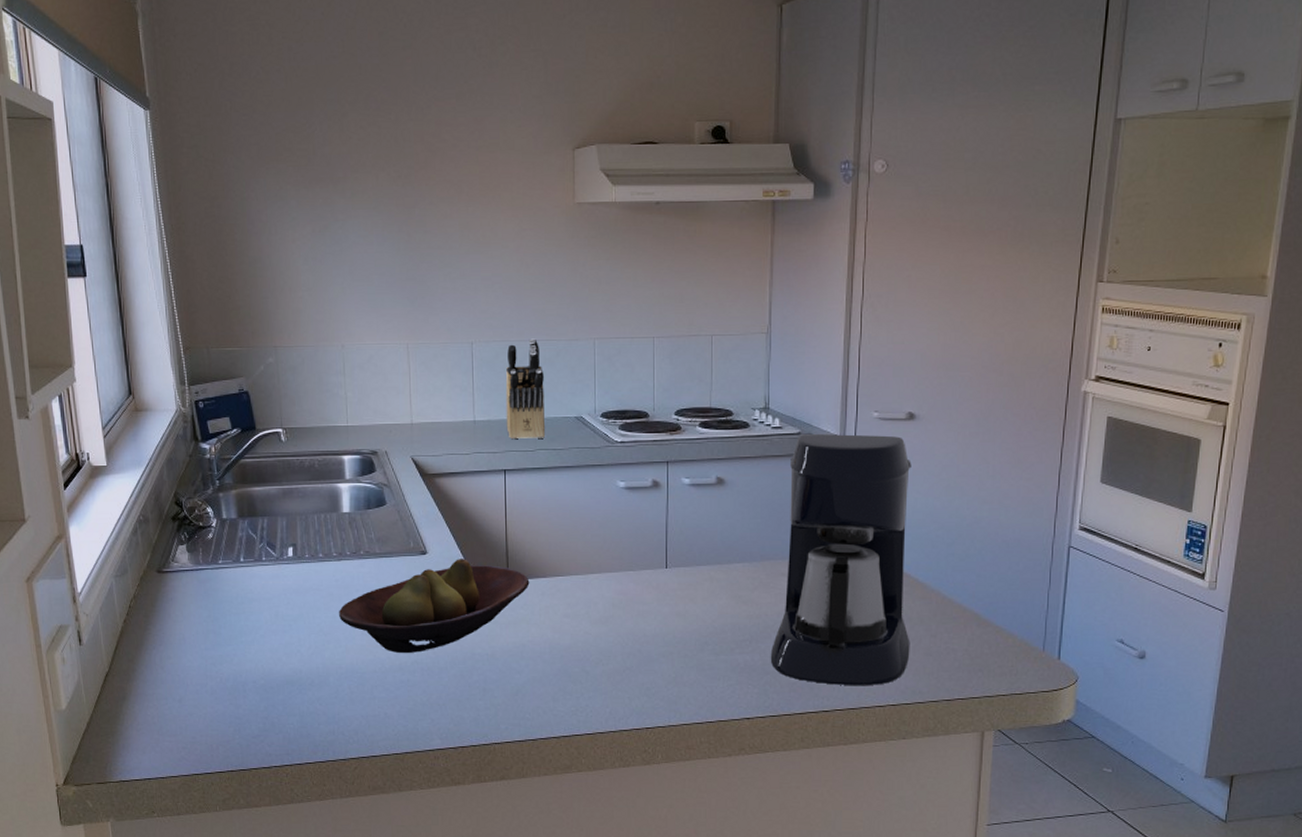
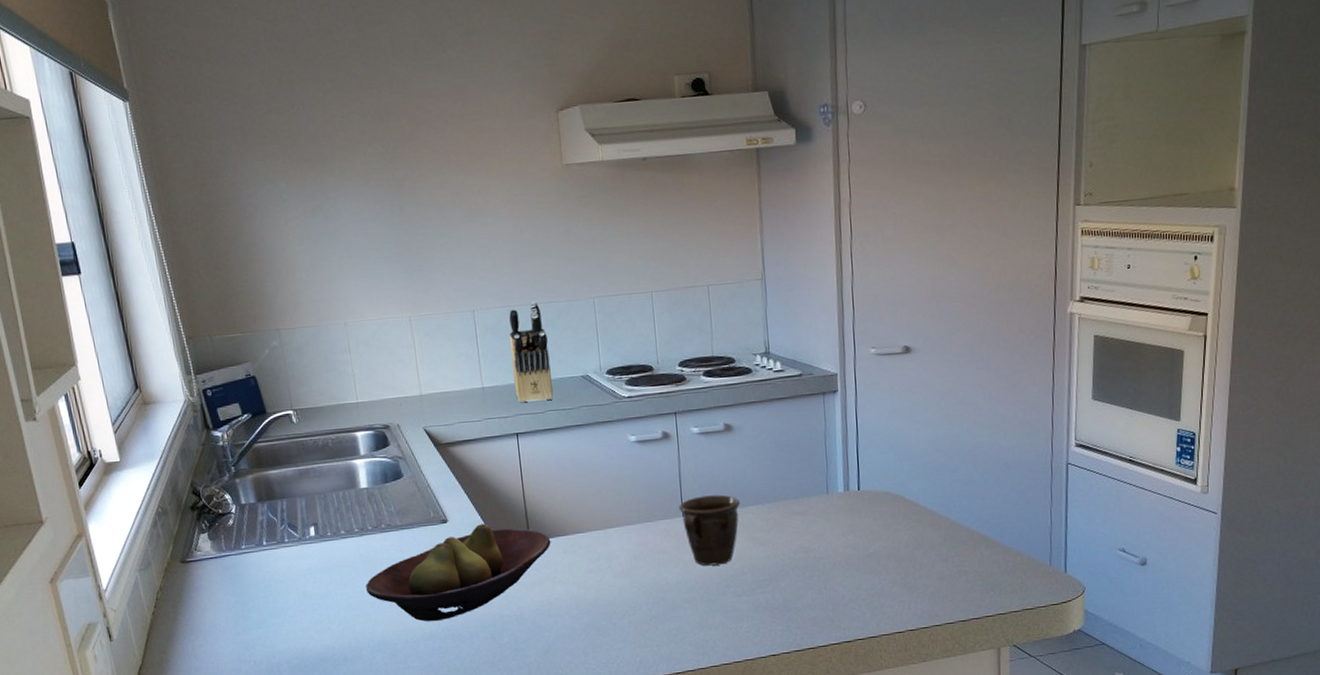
mug: none [663,549,727,621] -> present [679,494,741,566]
coffee maker: present [770,433,912,685] -> none [790,370,924,616]

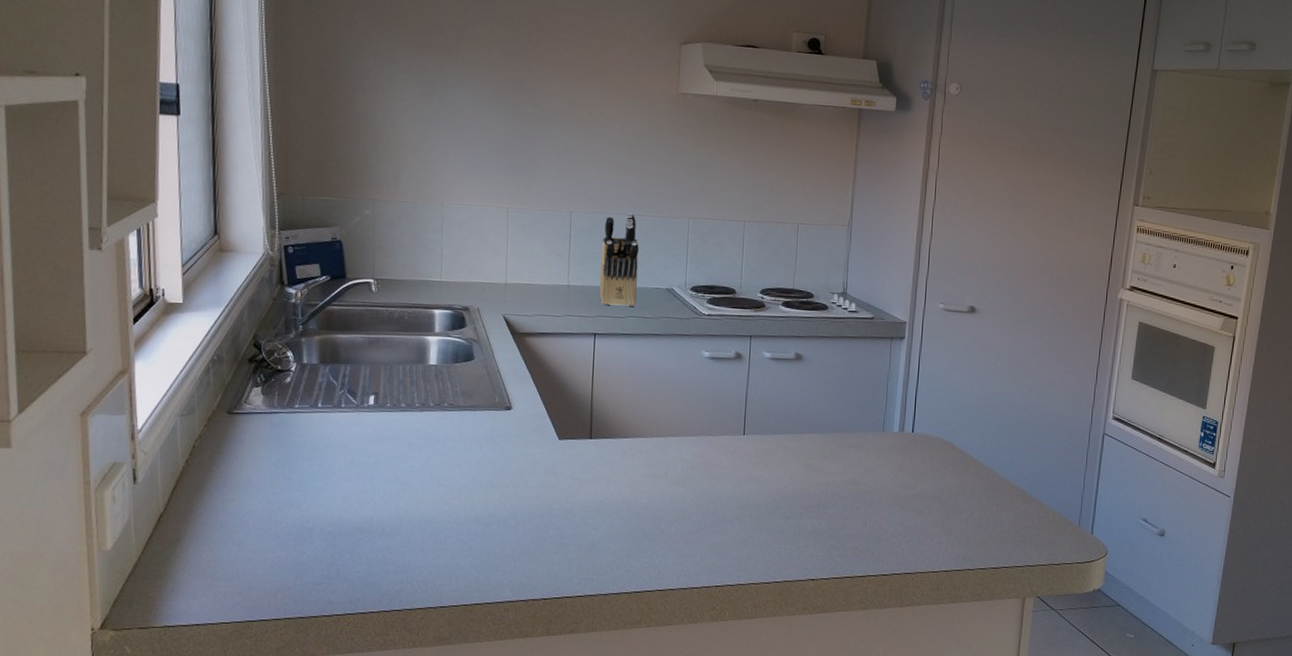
fruit bowl: present [366,524,551,622] -> none [417,416,612,505]
mug: present [679,494,741,566] -> none [741,418,801,486]

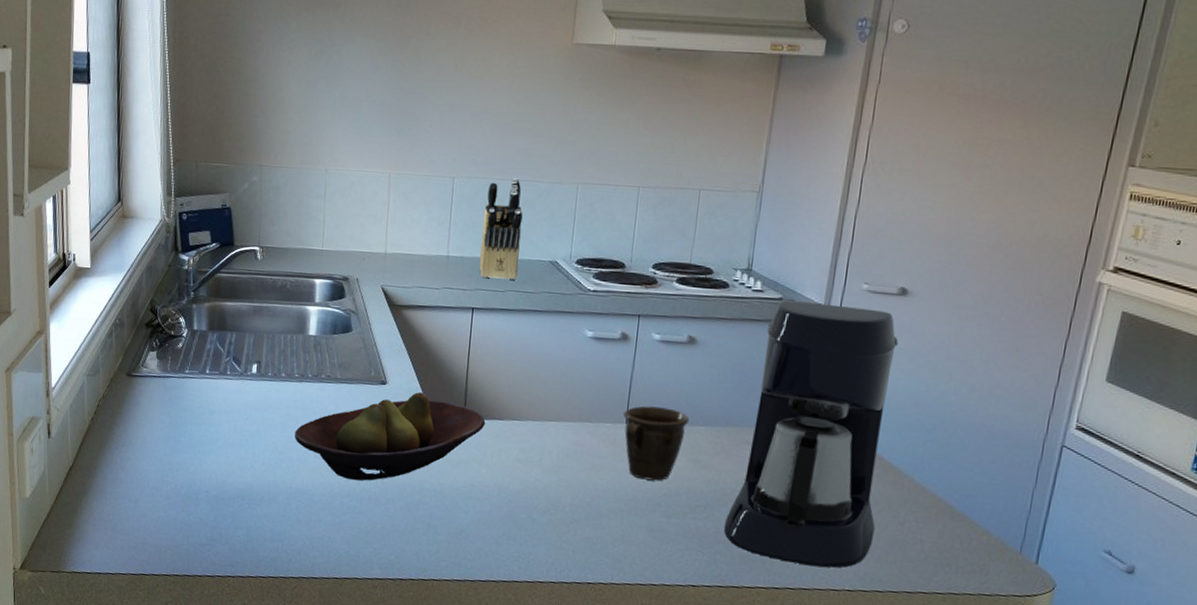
fruit bowl: none [417,416,612,505] -> present [295,392,486,481]
mug: none [741,418,801,486] -> present [623,406,690,481]
coffee maker: none [836,318,971,552] -> present [723,299,899,568]

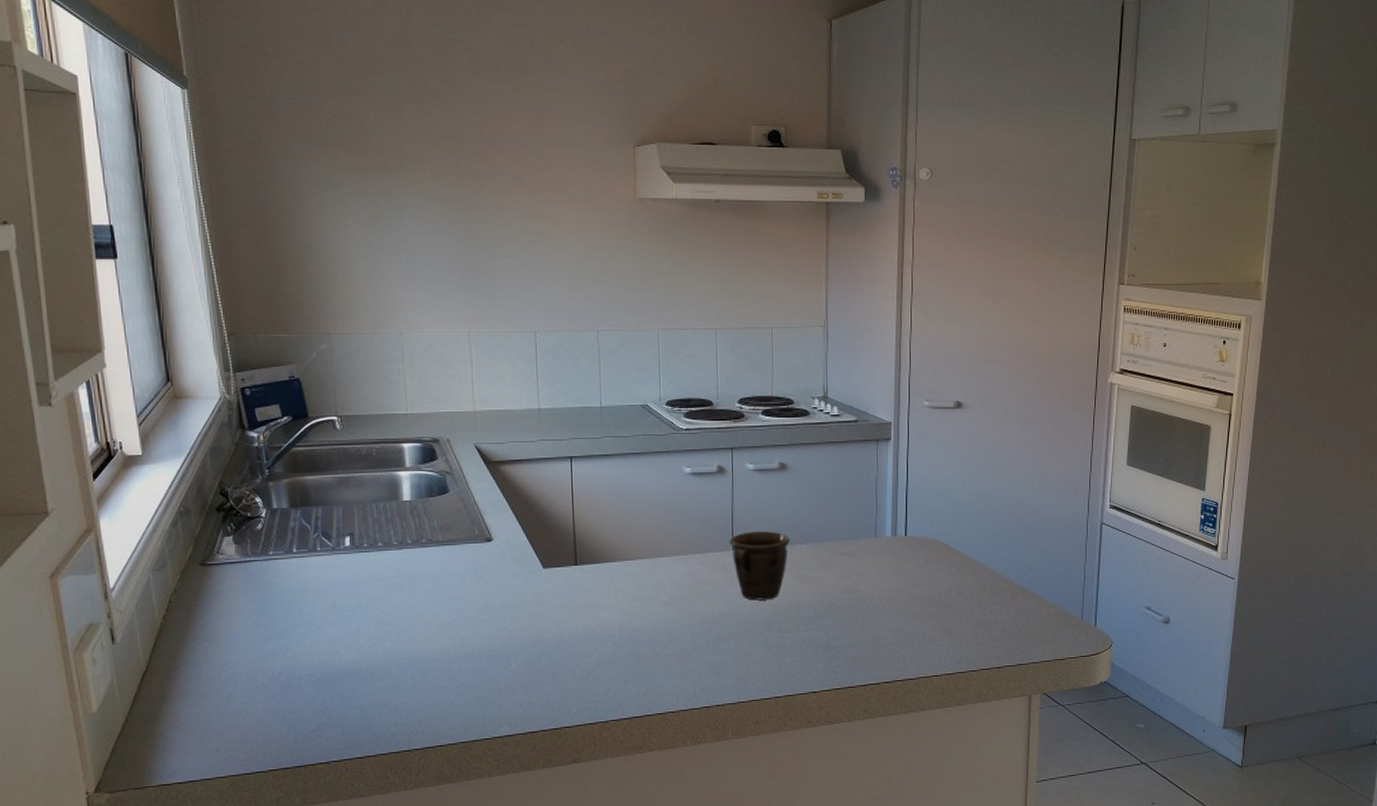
fruit bowl: present [295,392,486,481] -> none [400,545,598,640]
knife block: present [479,178,523,280] -> none [570,329,610,427]
coffee maker: present [723,299,899,568] -> none [834,421,963,657]

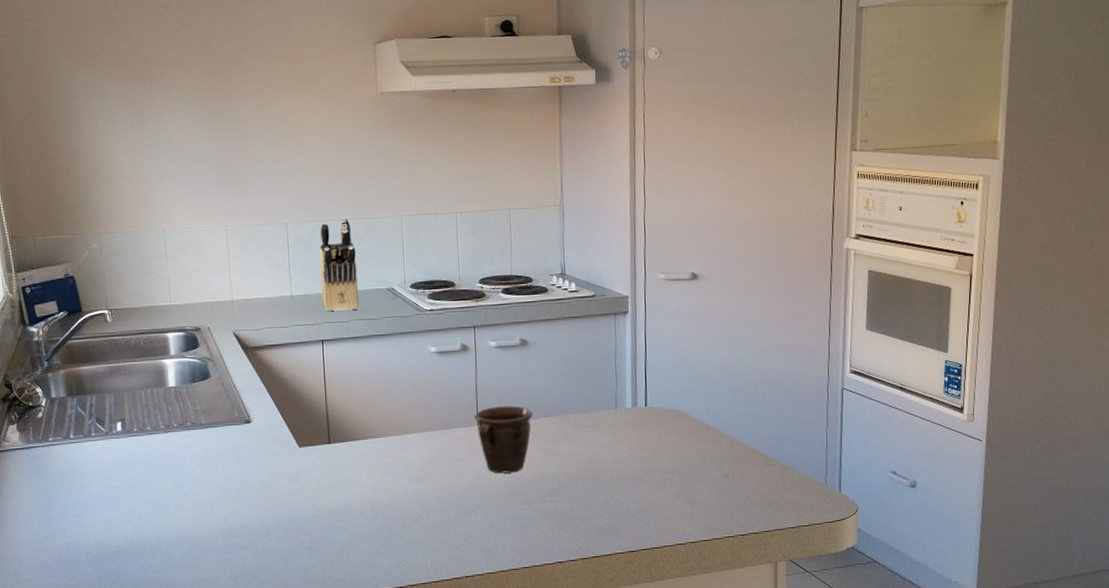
knife block: none [570,329,610,427] -> present [319,217,359,312]

